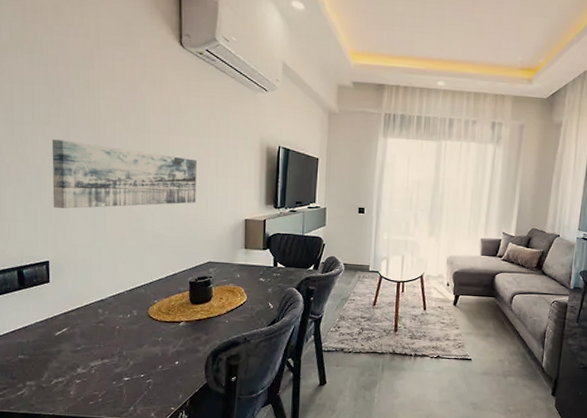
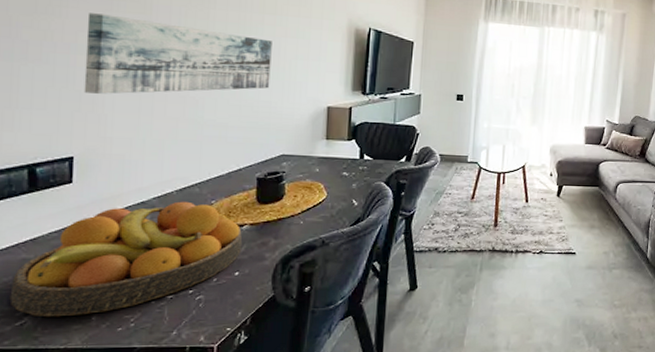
fruit bowl: none [12,300,180,390] -> present [9,201,243,318]

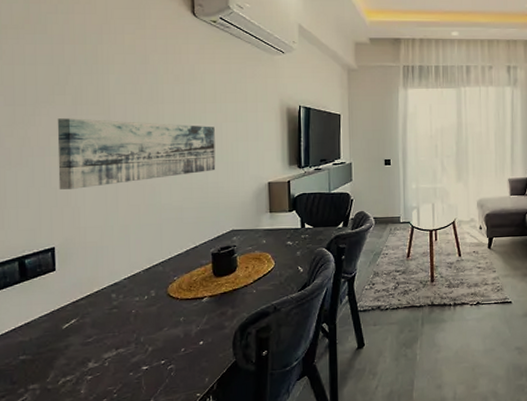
fruit bowl: present [9,201,243,318] -> none [12,279,204,393]

